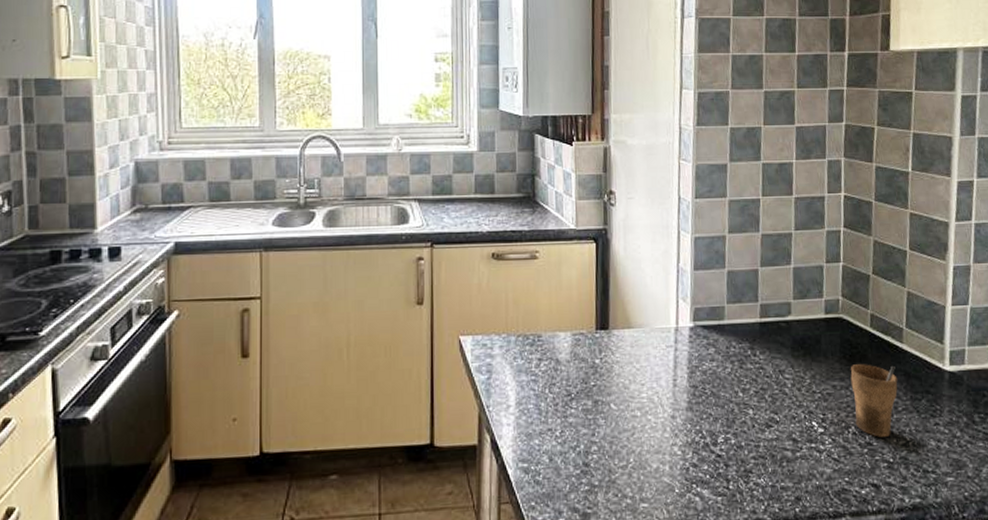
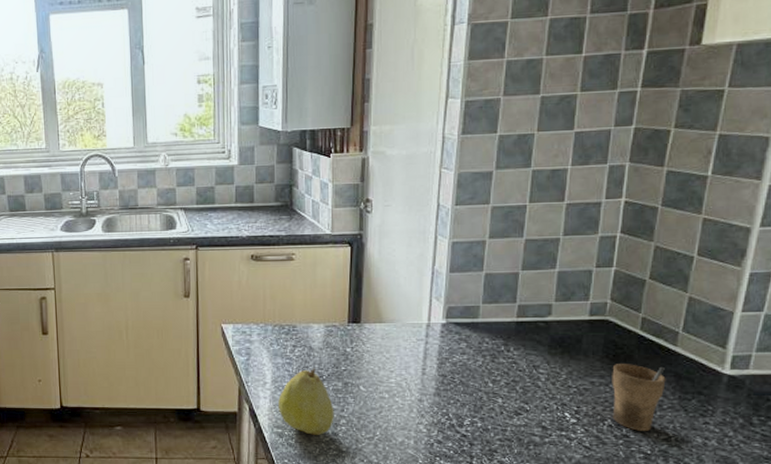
fruit: none [523,385,585,468] -> present [278,368,335,435]

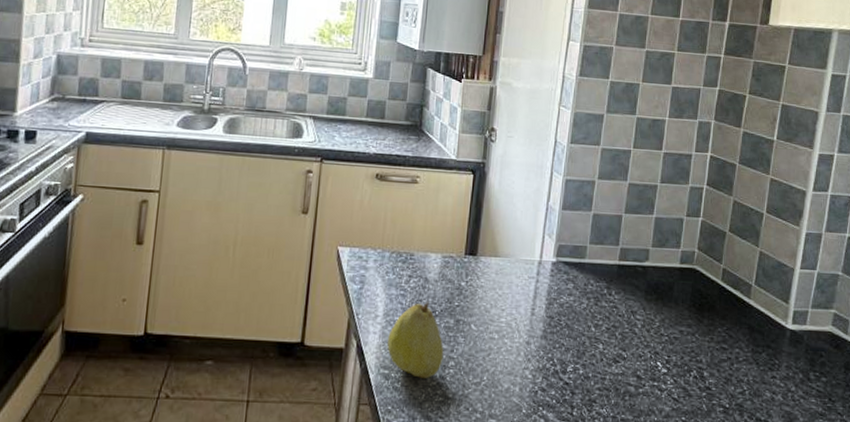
cup: present [612,364,666,431] -> none [697,313,742,384]

